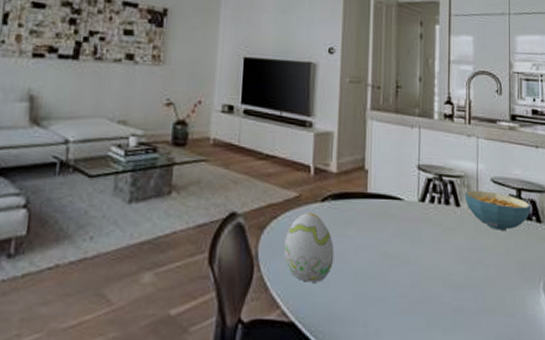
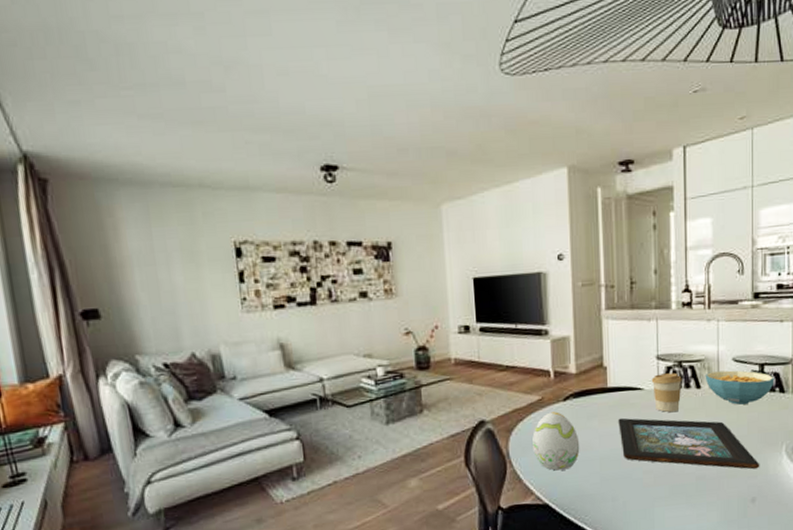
decorative tray: none [376,229,518,306] -> present [618,417,760,470]
coffee cup: none [411,185,442,230] -> present [651,373,682,413]

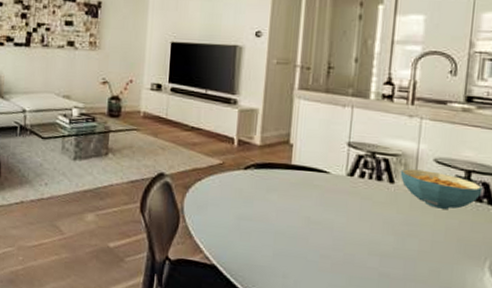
decorative egg: present [532,411,580,471] -> none [207,177,256,236]
decorative tray: present [618,417,760,470] -> none [298,197,456,280]
coffee cup: present [651,373,682,413] -> none [339,161,374,202]

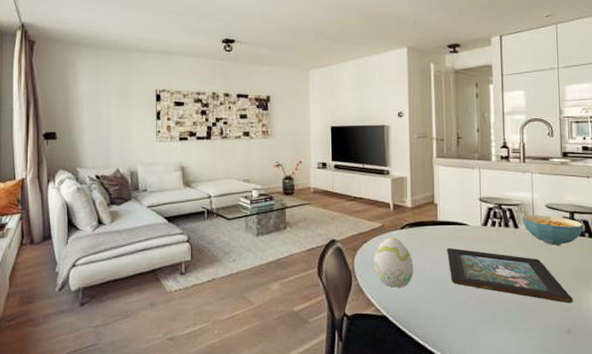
decorative egg: none [207,177,256,236] -> present [374,238,414,287]
decorative tray: none [298,197,456,280] -> present [447,247,574,304]

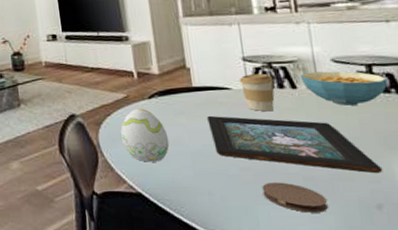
coffee cup: none [475,213,502,247] -> present [239,73,275,112]
coaster: none [484,309,532,336] -> present [262,182,328,213]

